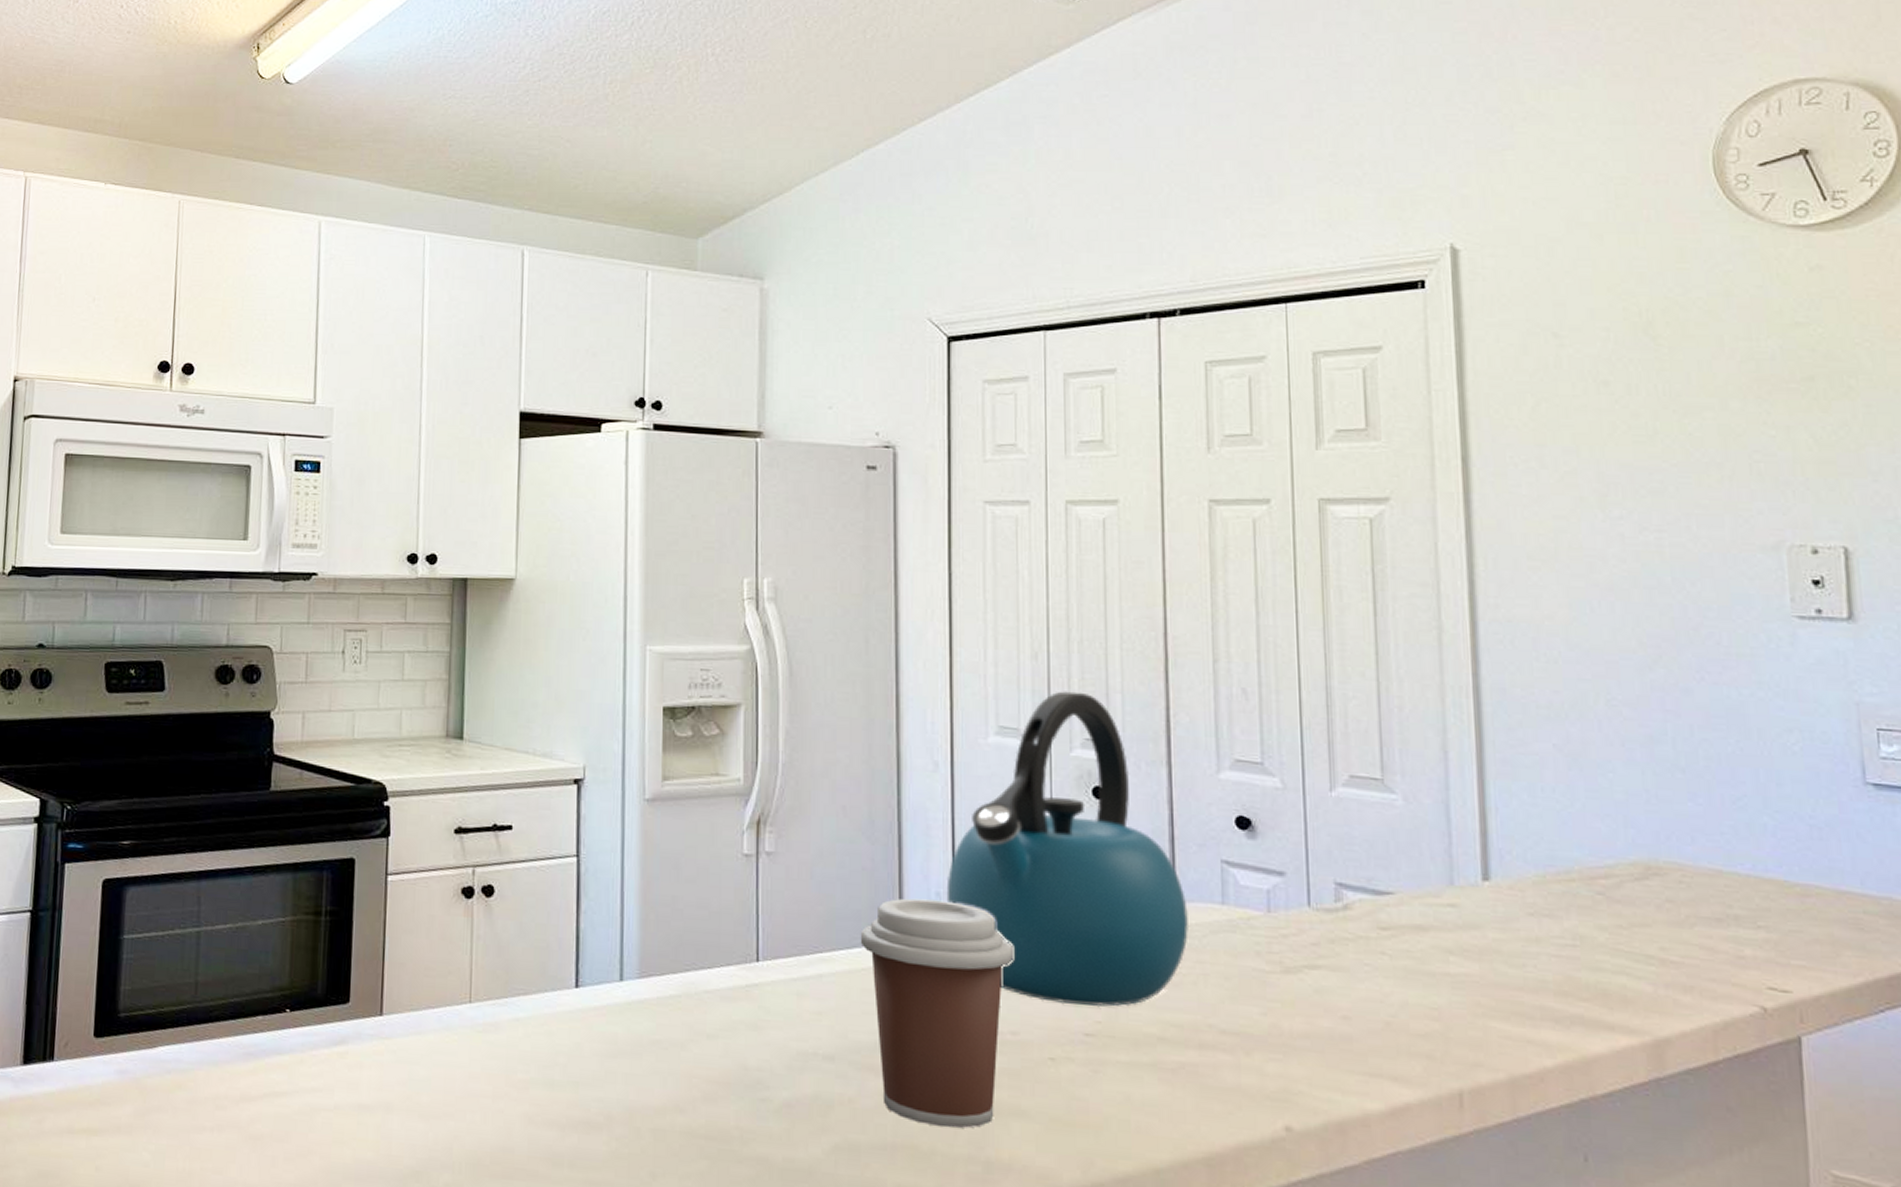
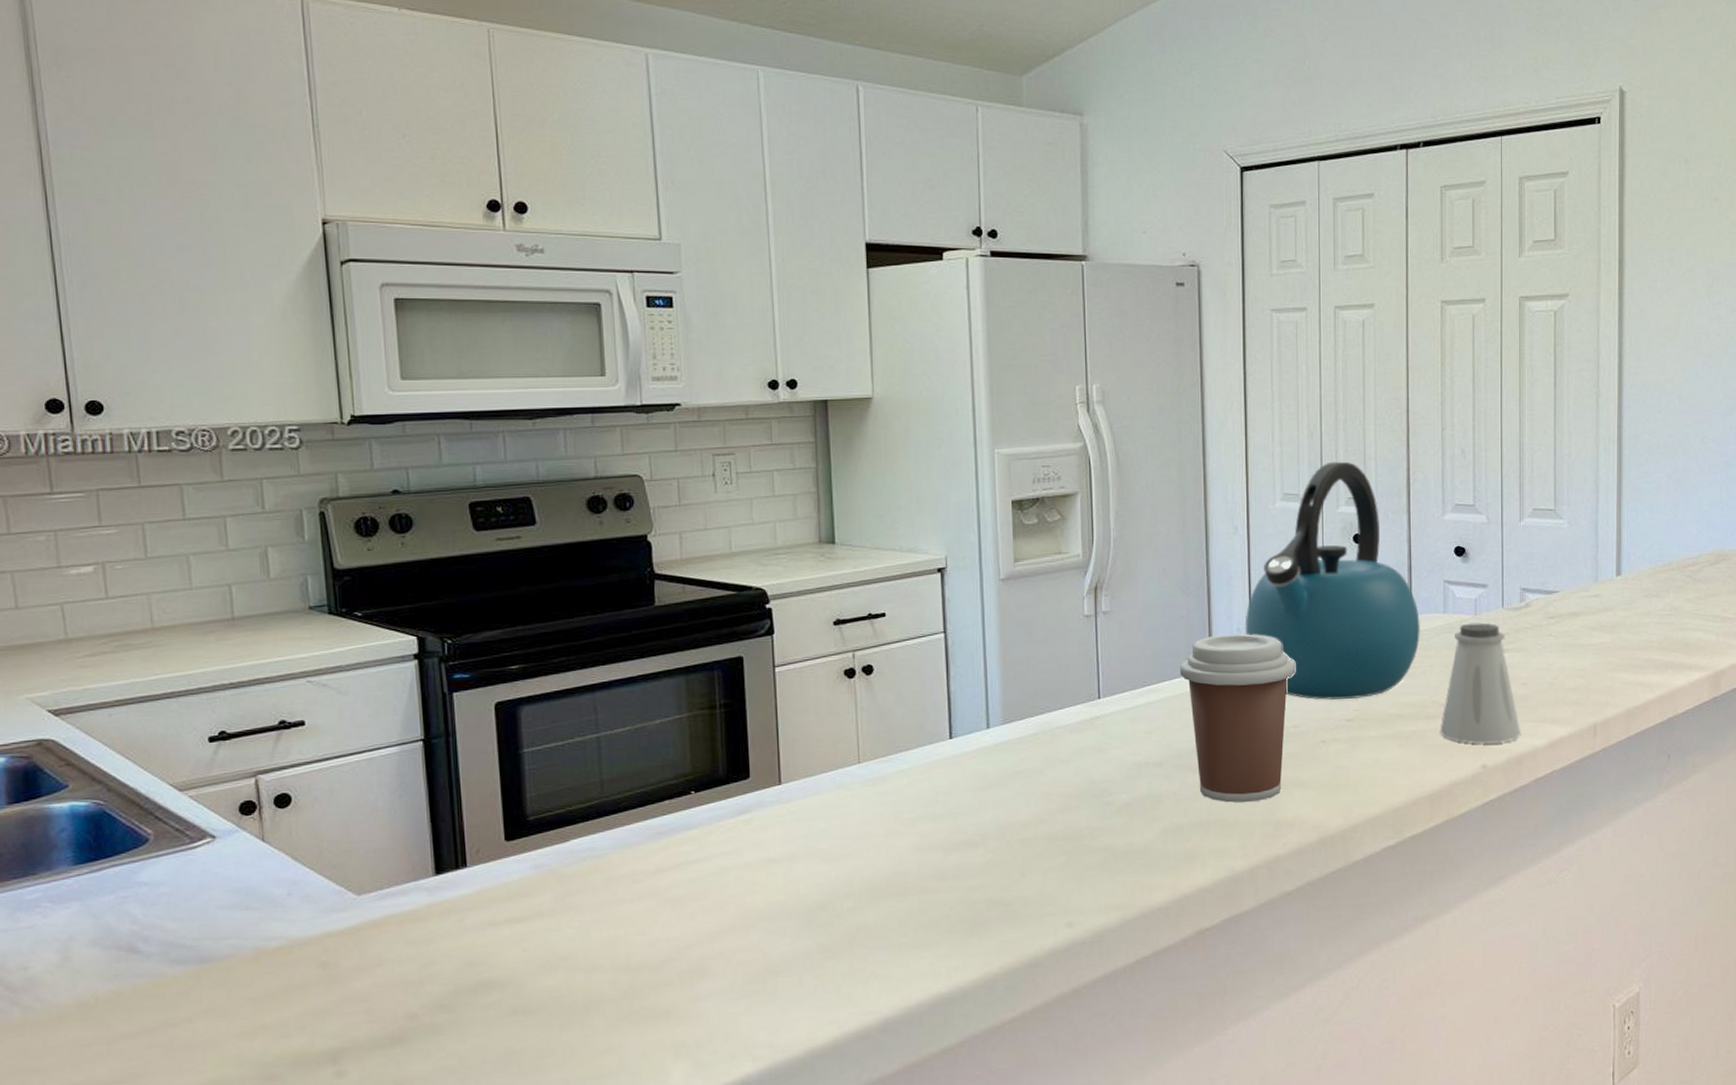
saltshaker: none [1220,922,1344,1099] -> present [1440,623,1521,745]

